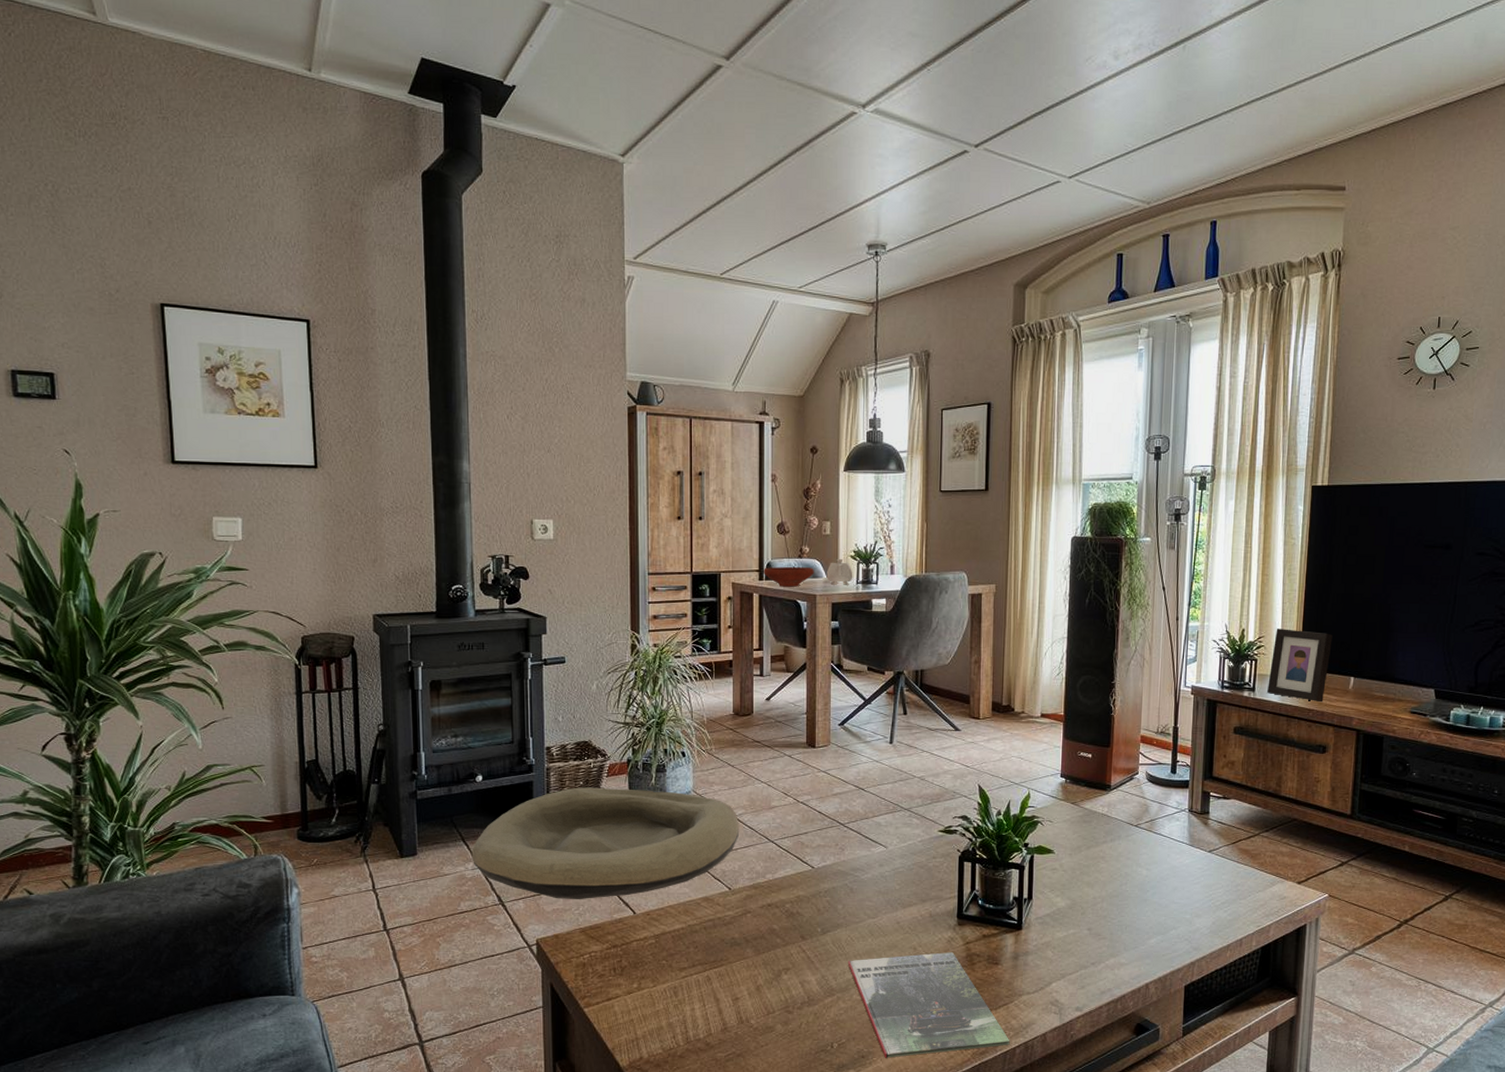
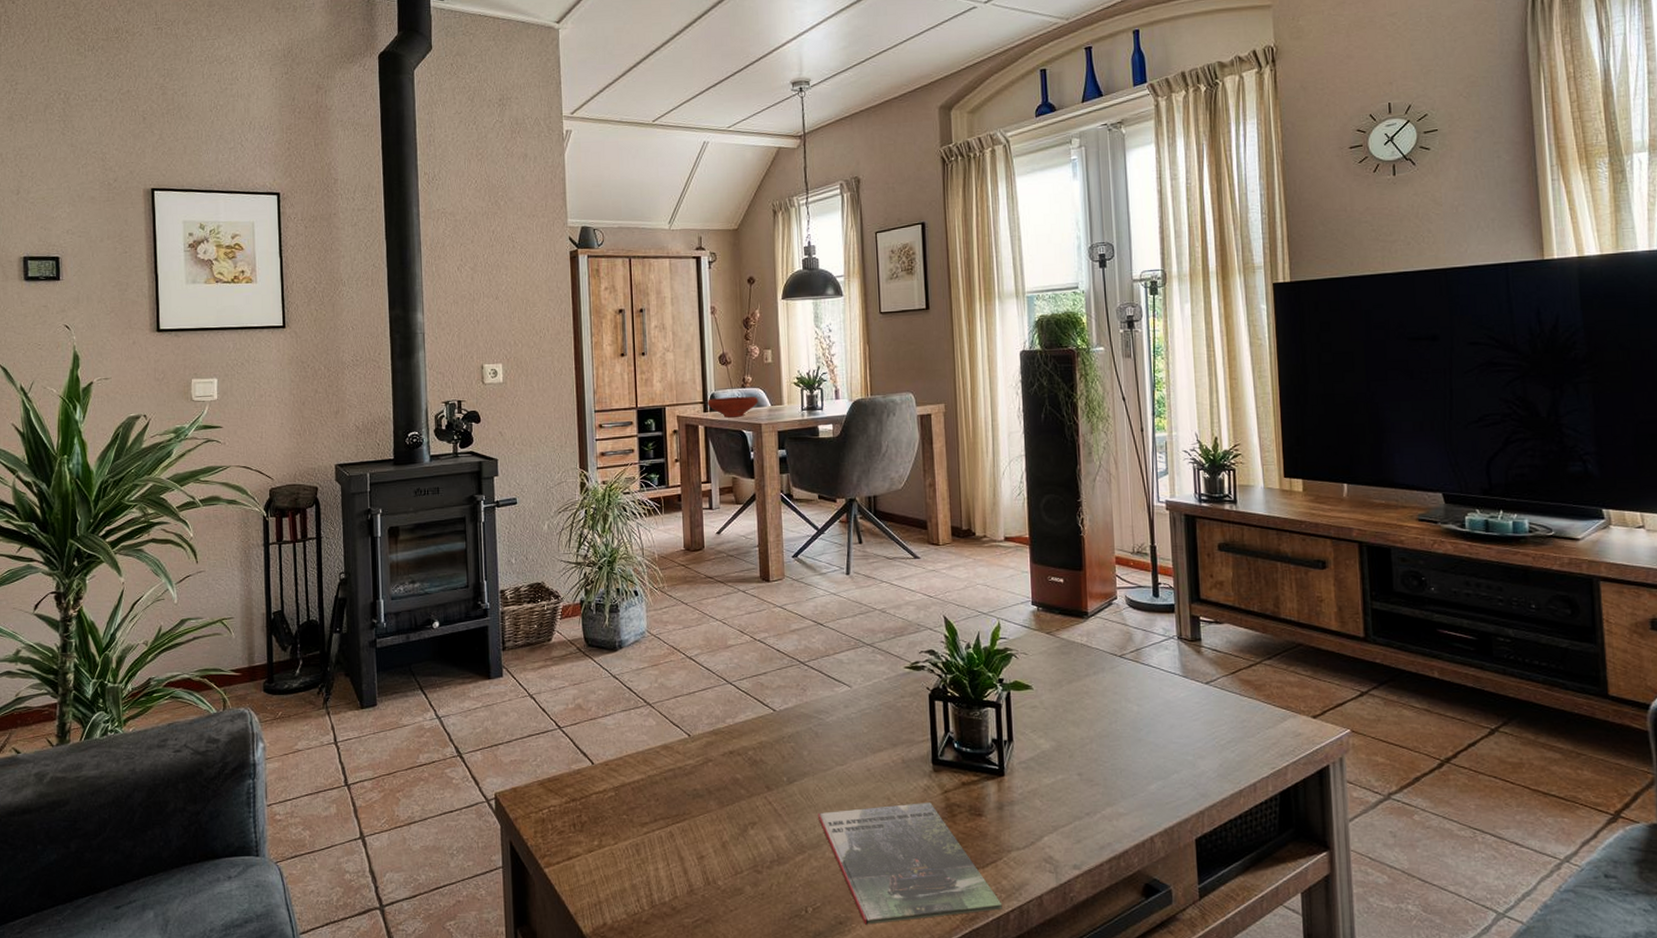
dog bed: present [471,787,740,899] -> none [429,630,697,750]
teapot: present [826,558,853,585] -> none [770,386,798,413]
picture frame: present [1267,629,1333,703] -> none [1250,435,1318,513]

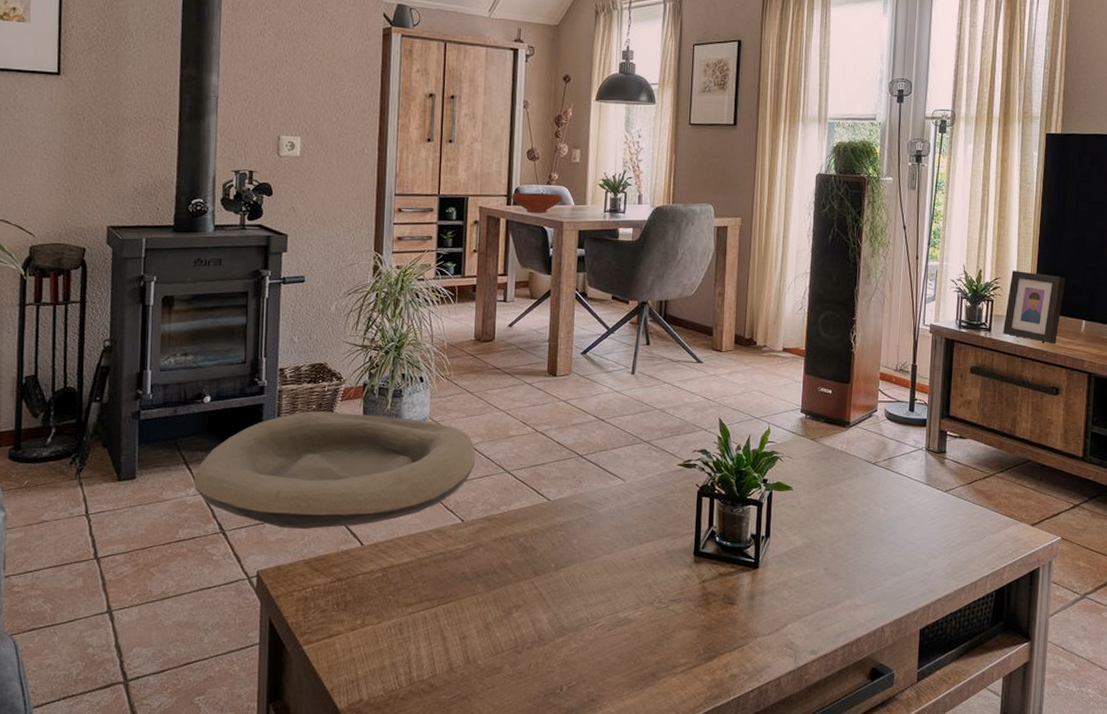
dog bed: none [429,630,697,750] -> present [194,411,476,529]
magazine: present [817,803,1003,925] -> none [580,591,744,702]
picture frame: none [1250,435,1318,513] -> present [1003,270,1066,345]

